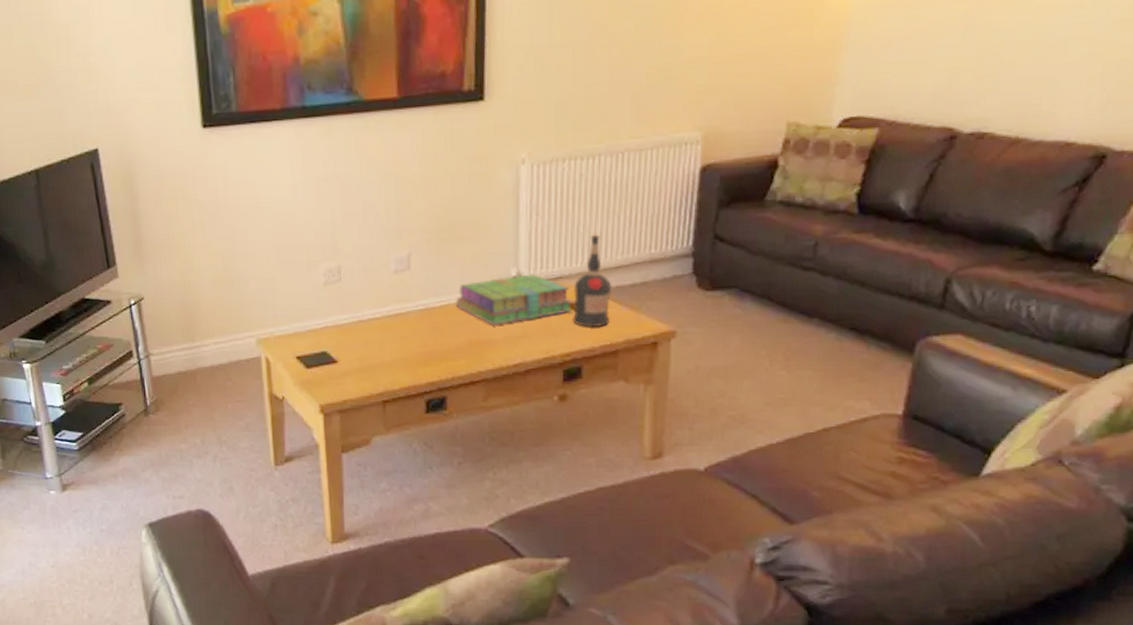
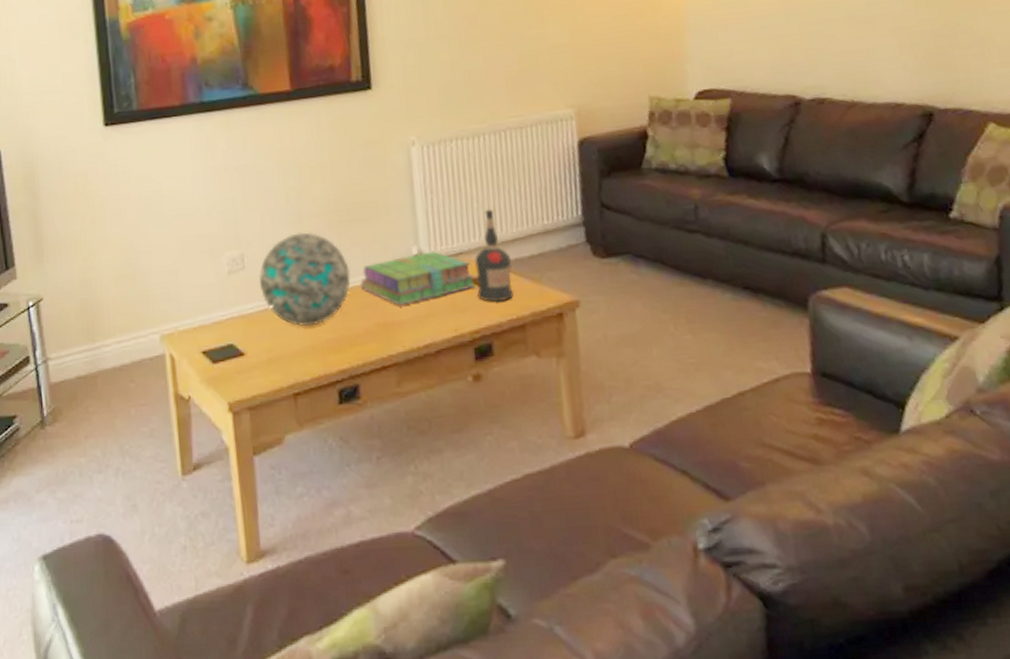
geode: none [354,248,446,340] -> present [258,232,351,327]

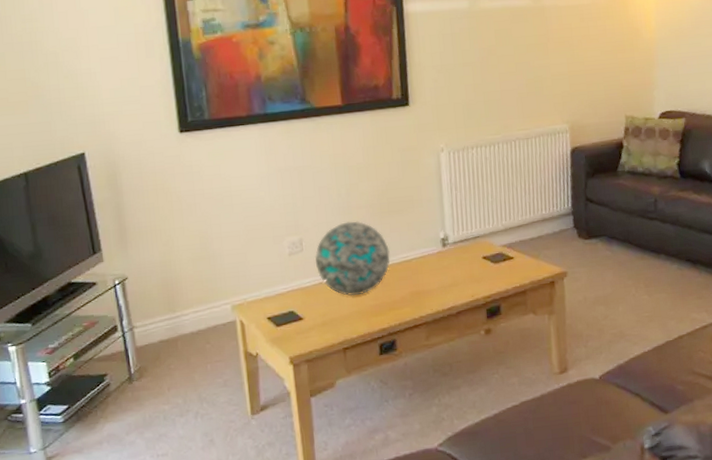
stack of books: present [360,251,475,306] -> none [398,235,489,278]
liquor bottle: present [474,209,515,303] -> none [488,202,518,274]

